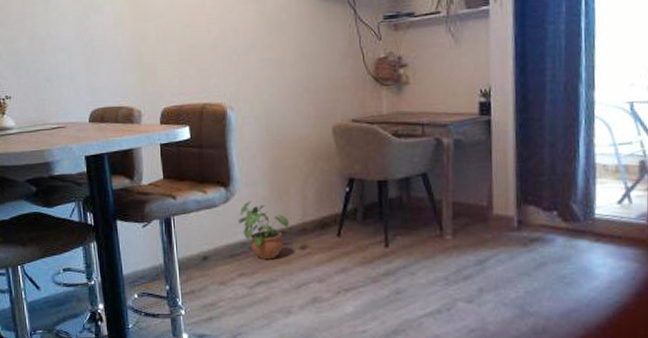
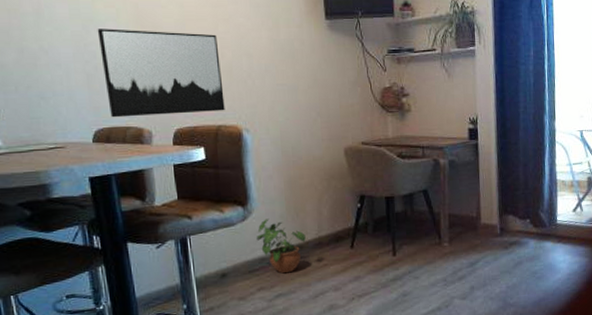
wall art: none [95,10,210,98] -> present [97,28,225,118]

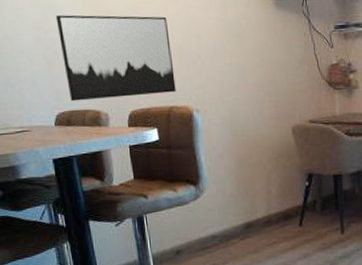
potted plant: present [256,218,306,274] -> none [208,197,256,251]

